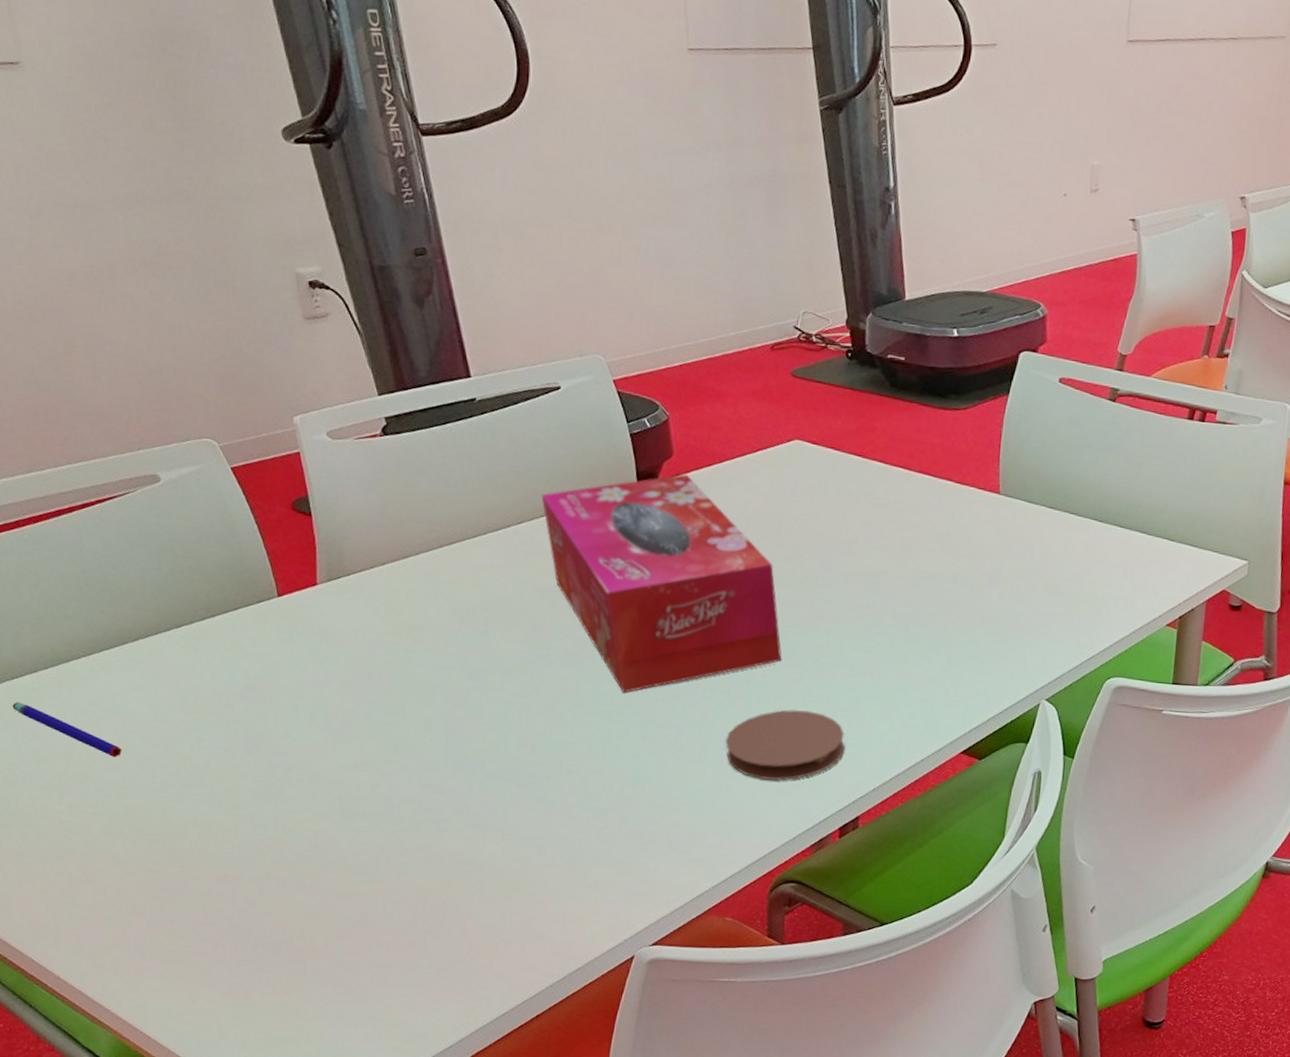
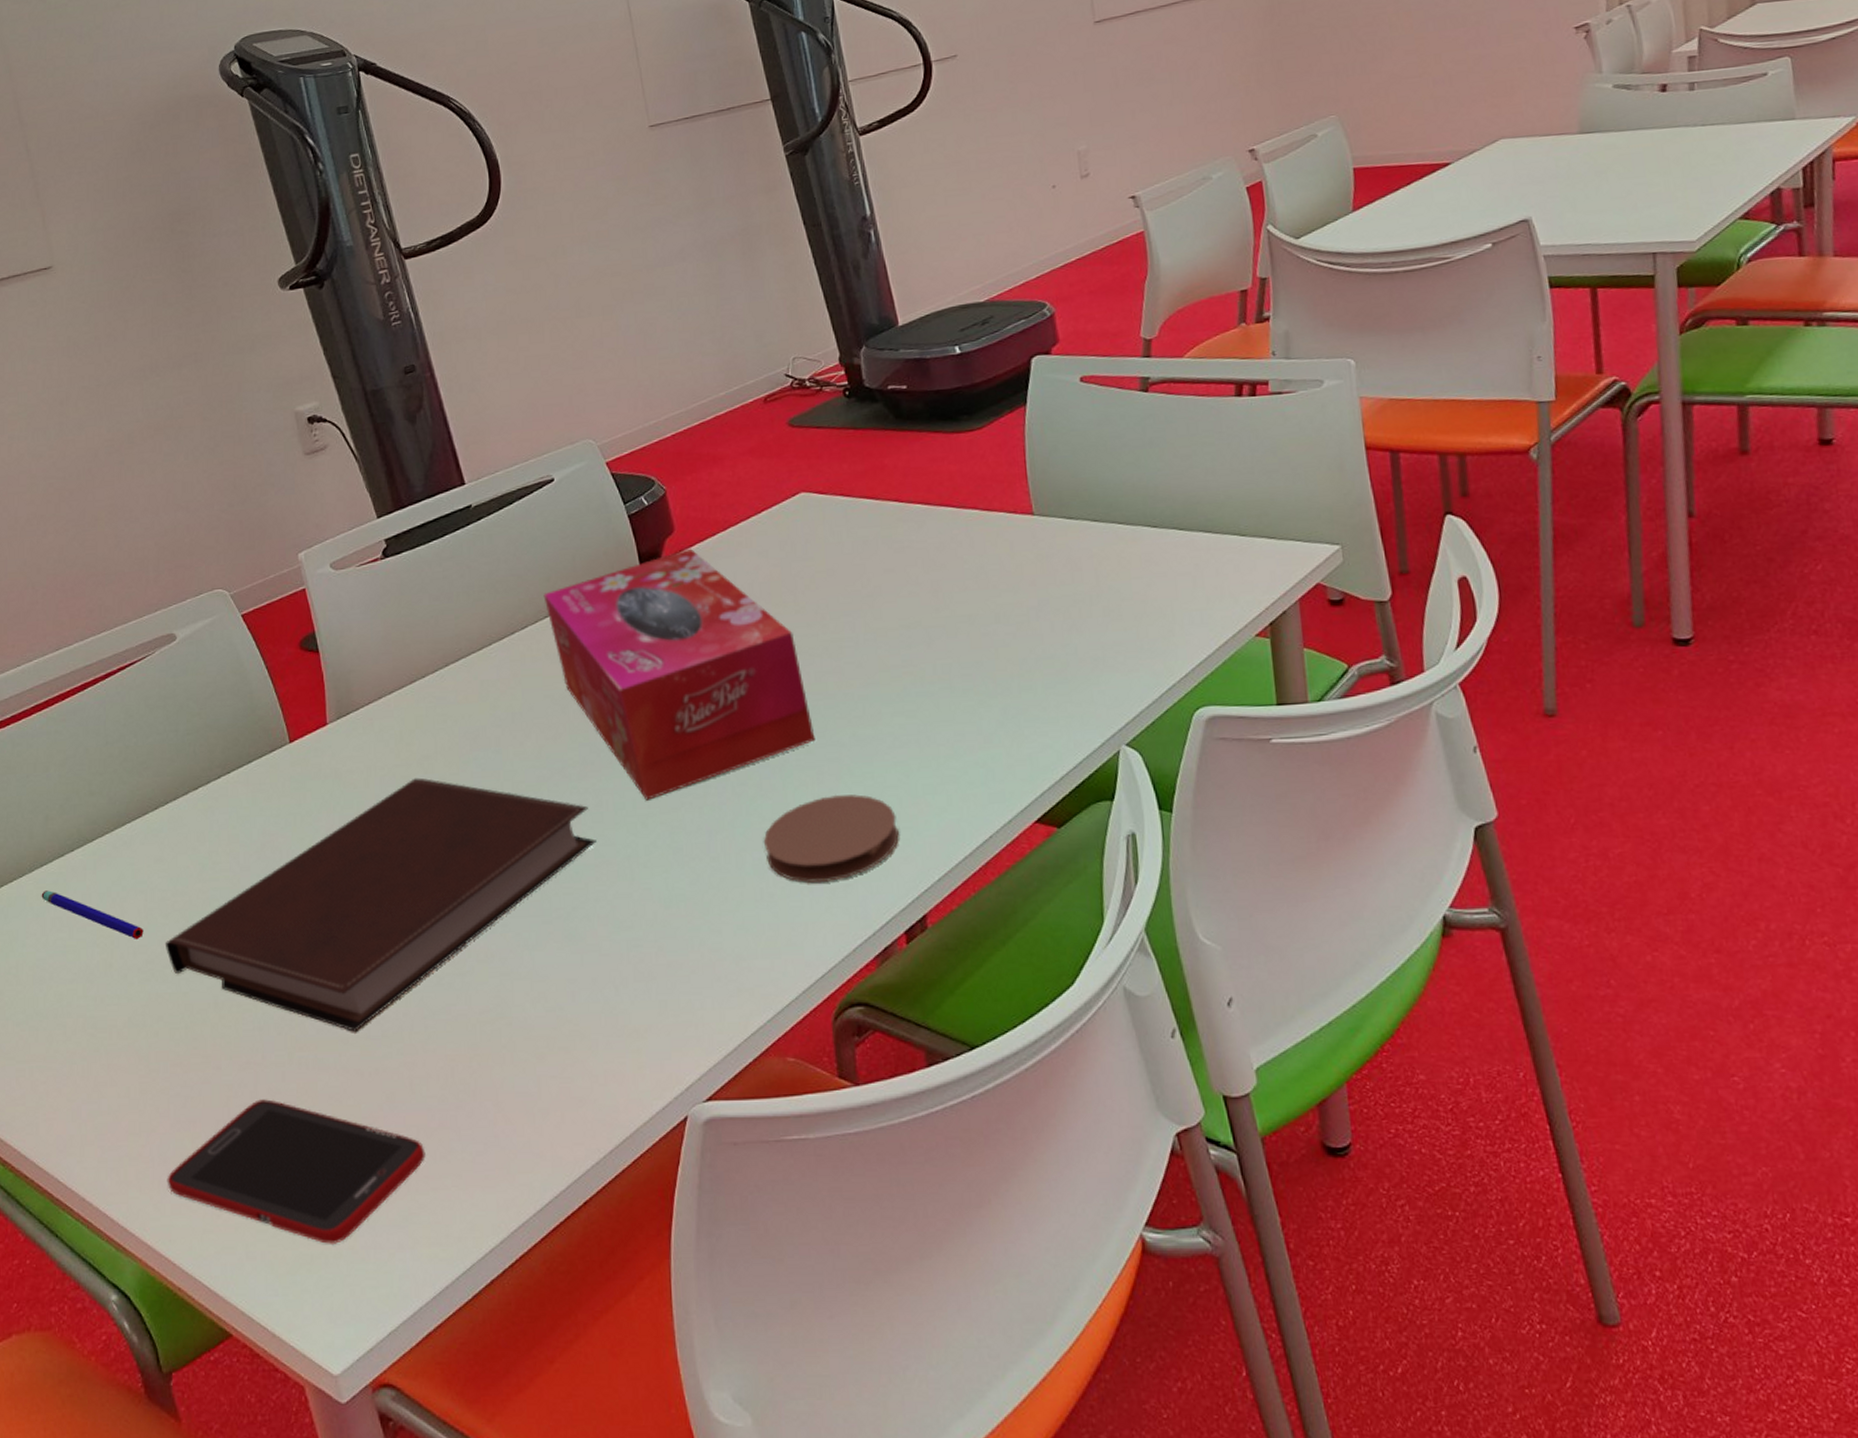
notebook: none [143,645,573,860] -> present [164,777,596,1032]
cell phone: none [143,908,394,1032] -> present [167,1099,426,1244]

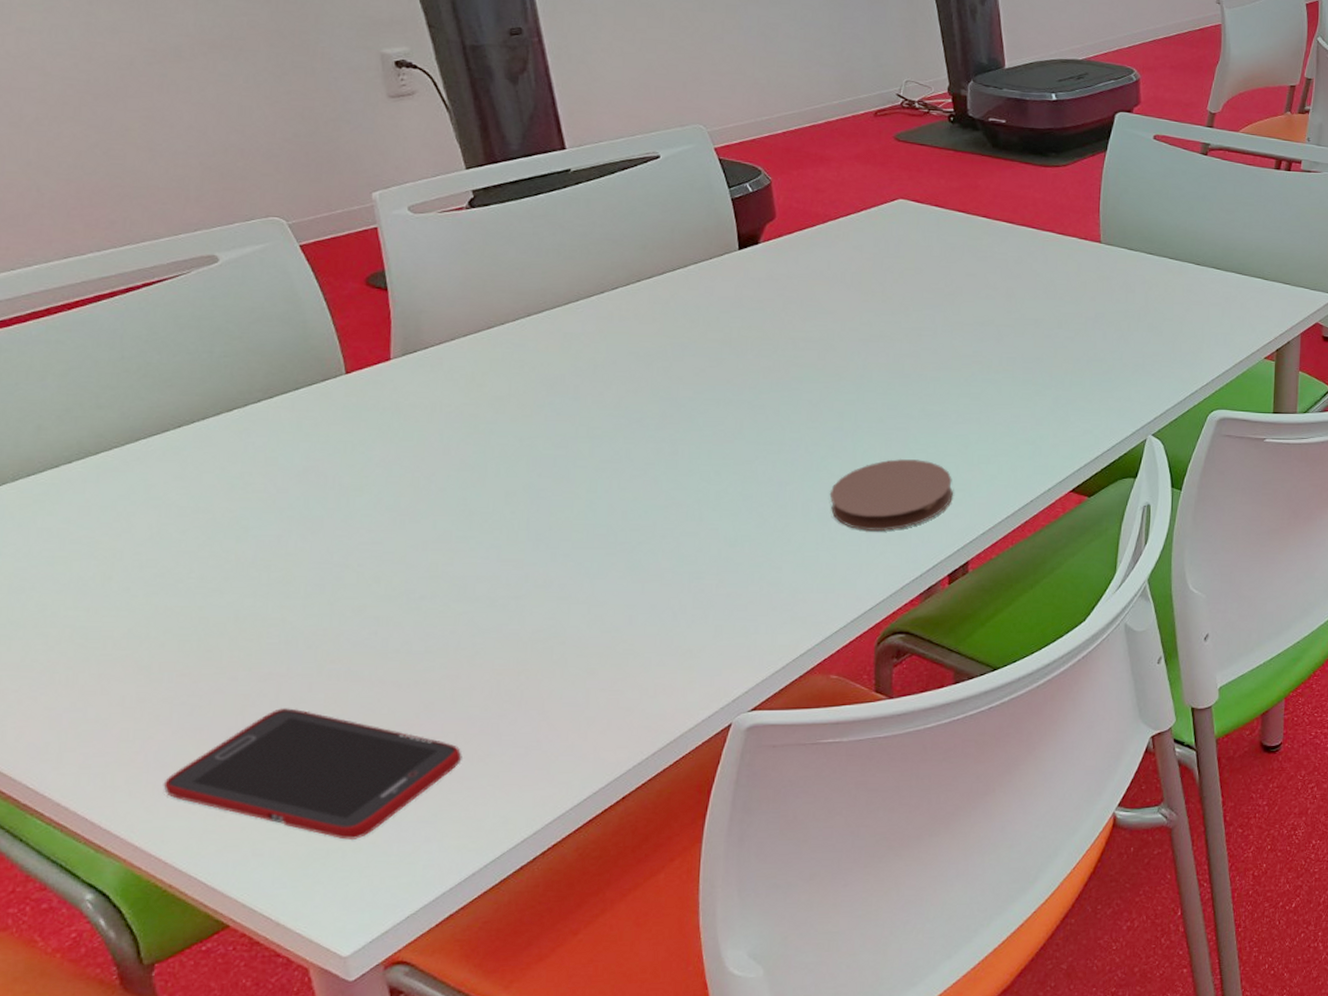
pen: present [41,890,144,940] -> none [25,501,155,554]
notebook: present [164,777,596,1032] -> none [179,416,668,647]
tissue box: present [543,548,816,800] -> none [638,235,888,452]

